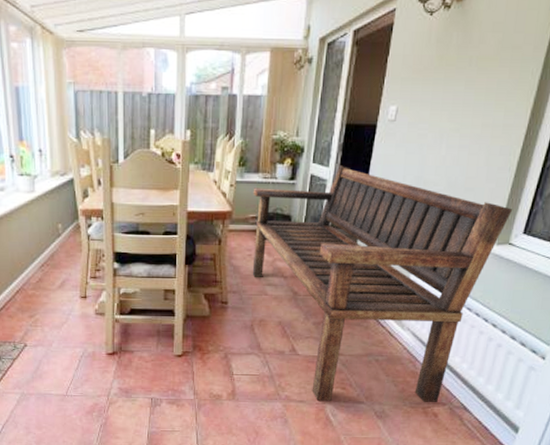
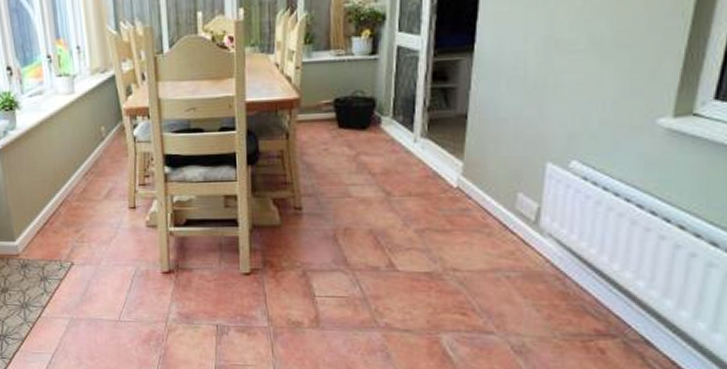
bench: present [252,165,513,403] -> none [324,31,695,335]

